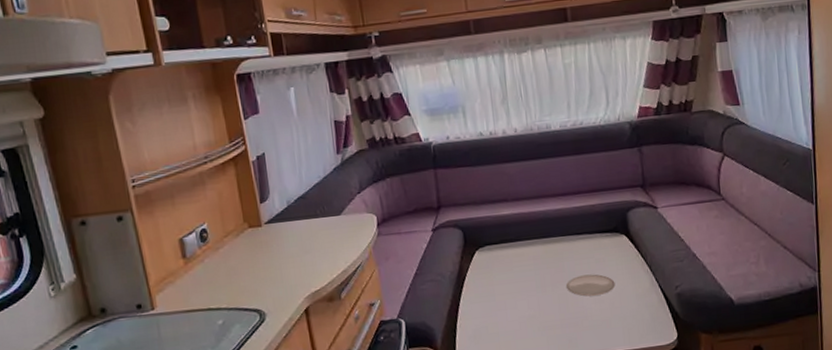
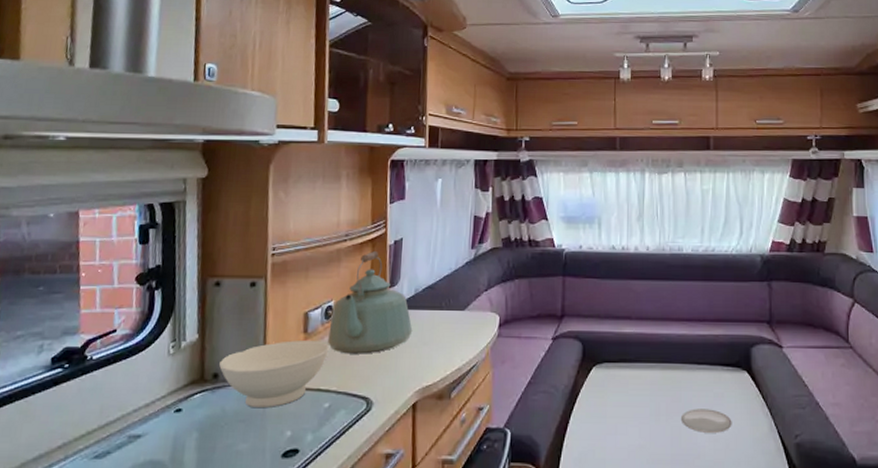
bowl: none [104,263,212,335] -> present [219,340,329,409]
kettle: none [206,168,292,273] -> present [328,250,413,354]

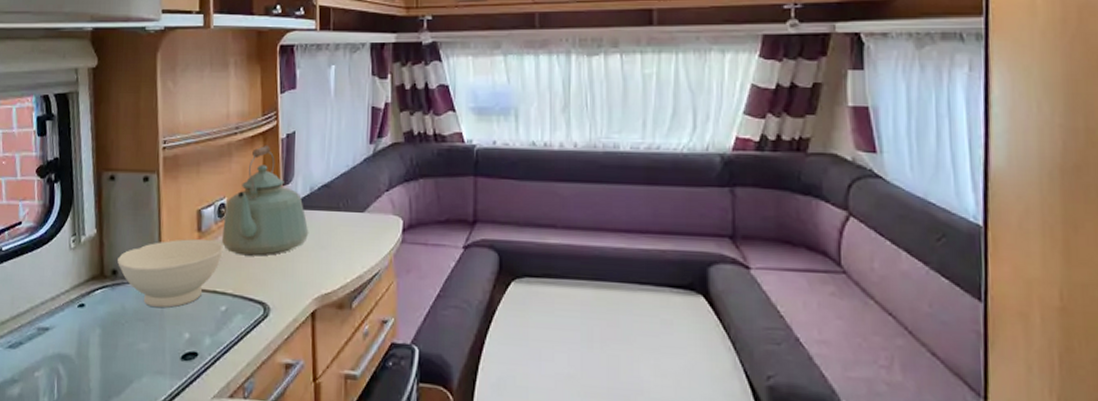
plate: present [680,409,732,433] -> none [618,336,684,367]

